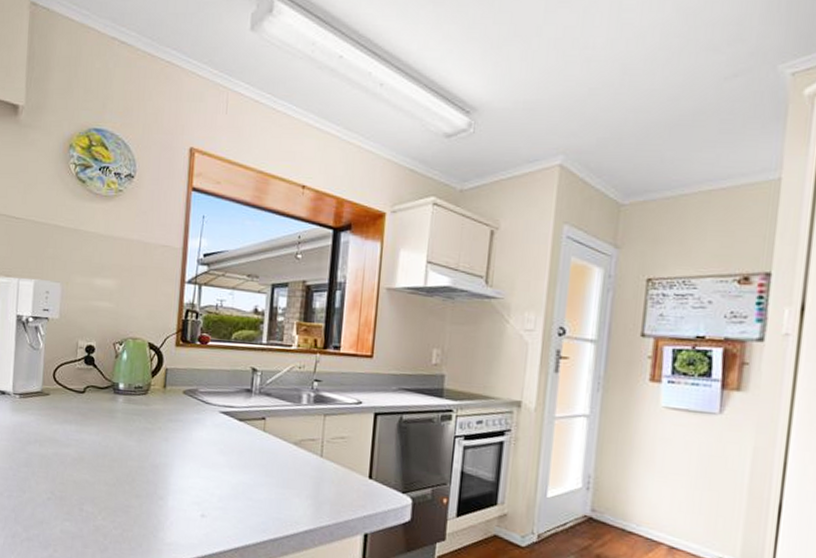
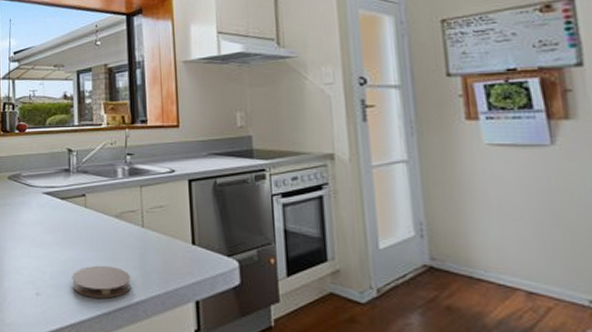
coaster: none [240,491,302,525] -> present [72,265,131,299]

